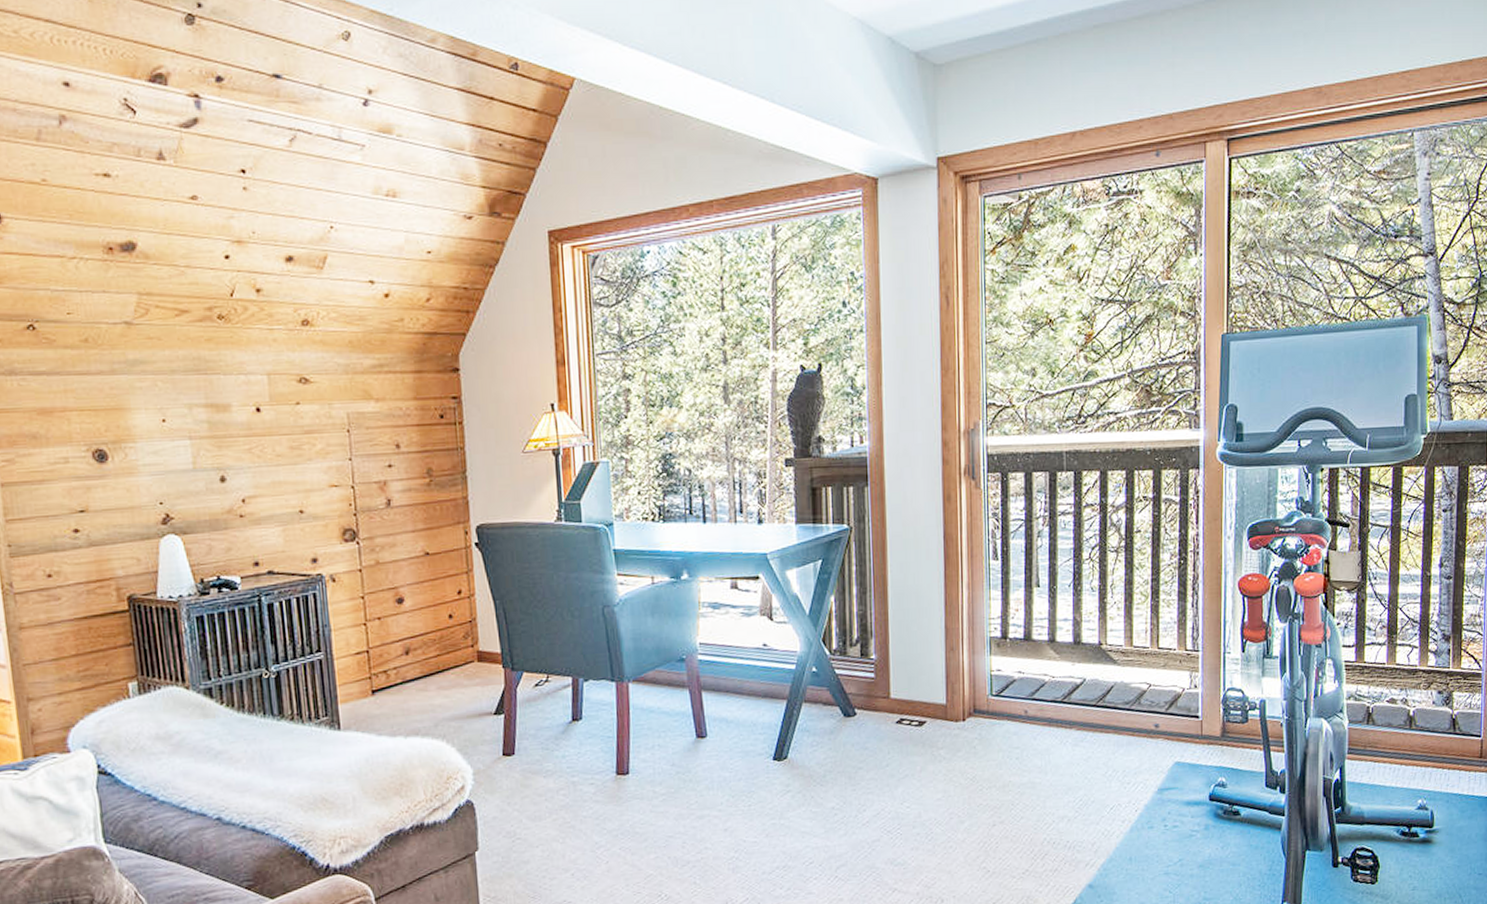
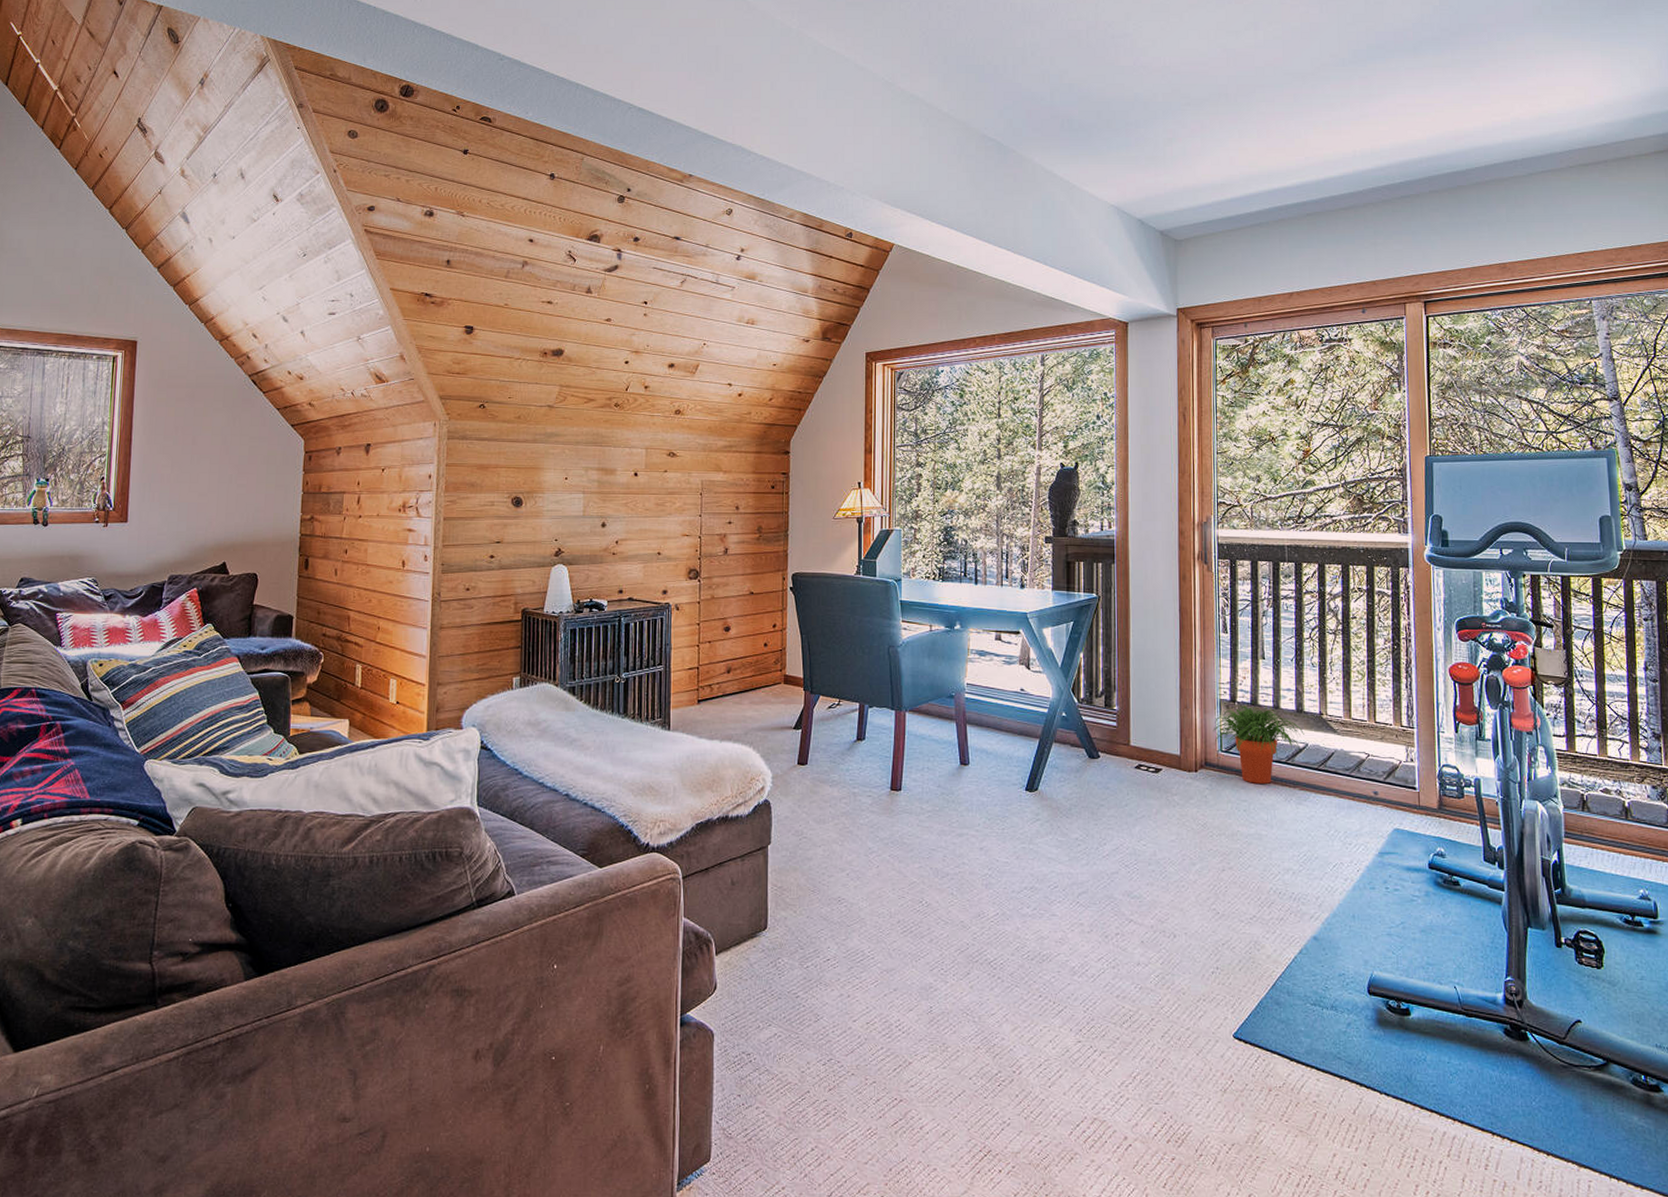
potted plant: none [982,641,1082,728] -> present [1213,705,1304,784]

